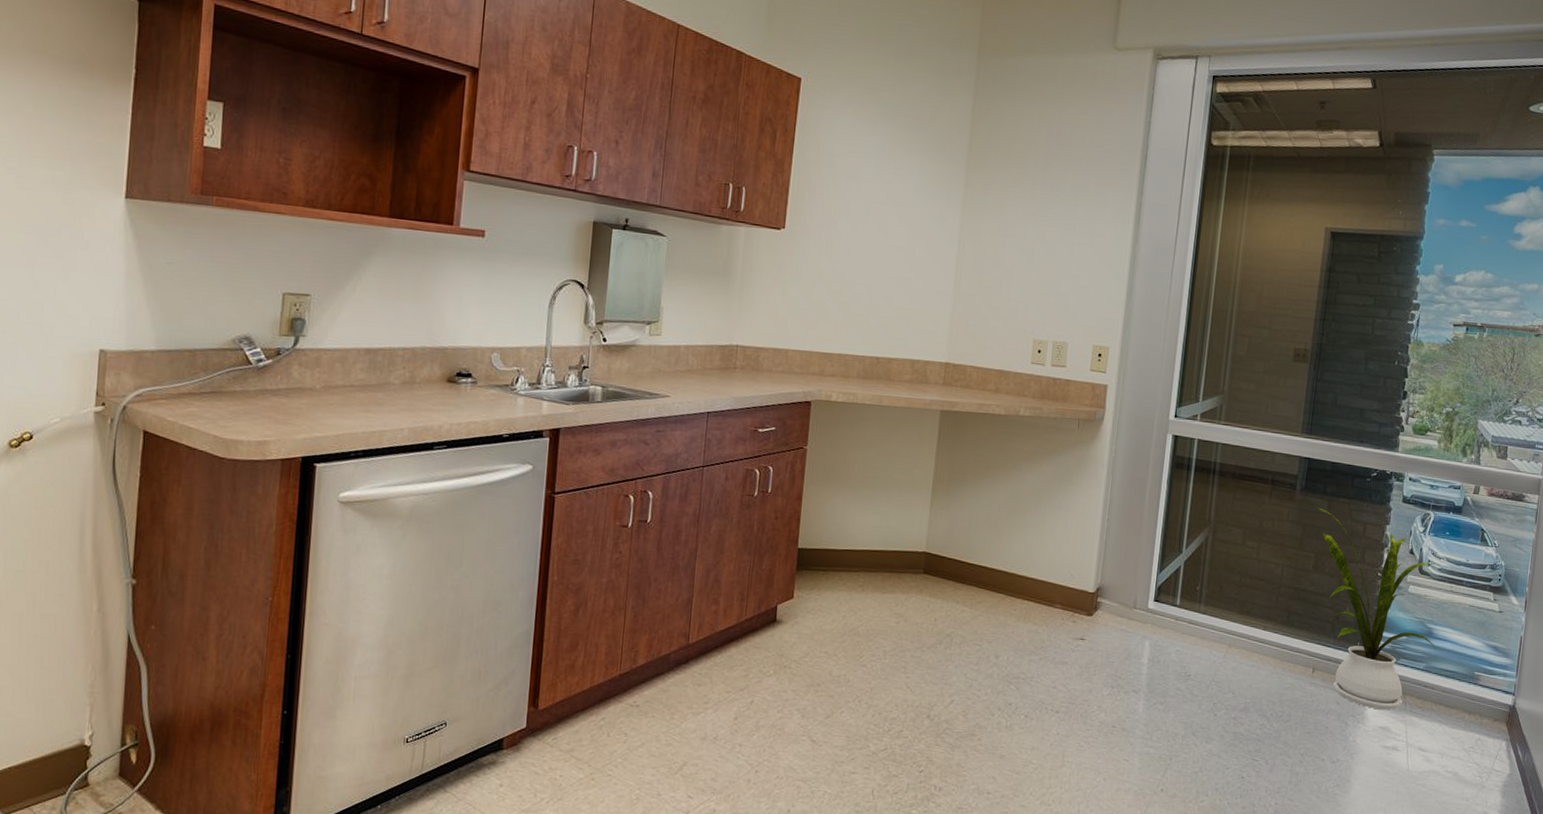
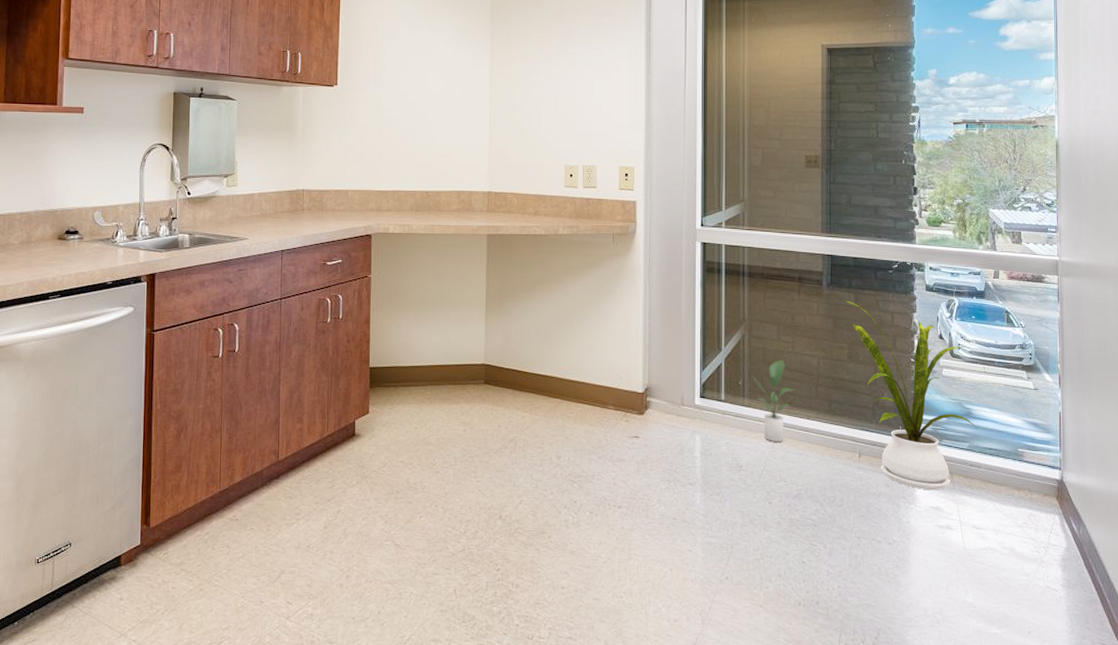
potted plant: none [1211,566,1255,653] -> present [753,360,795,443]

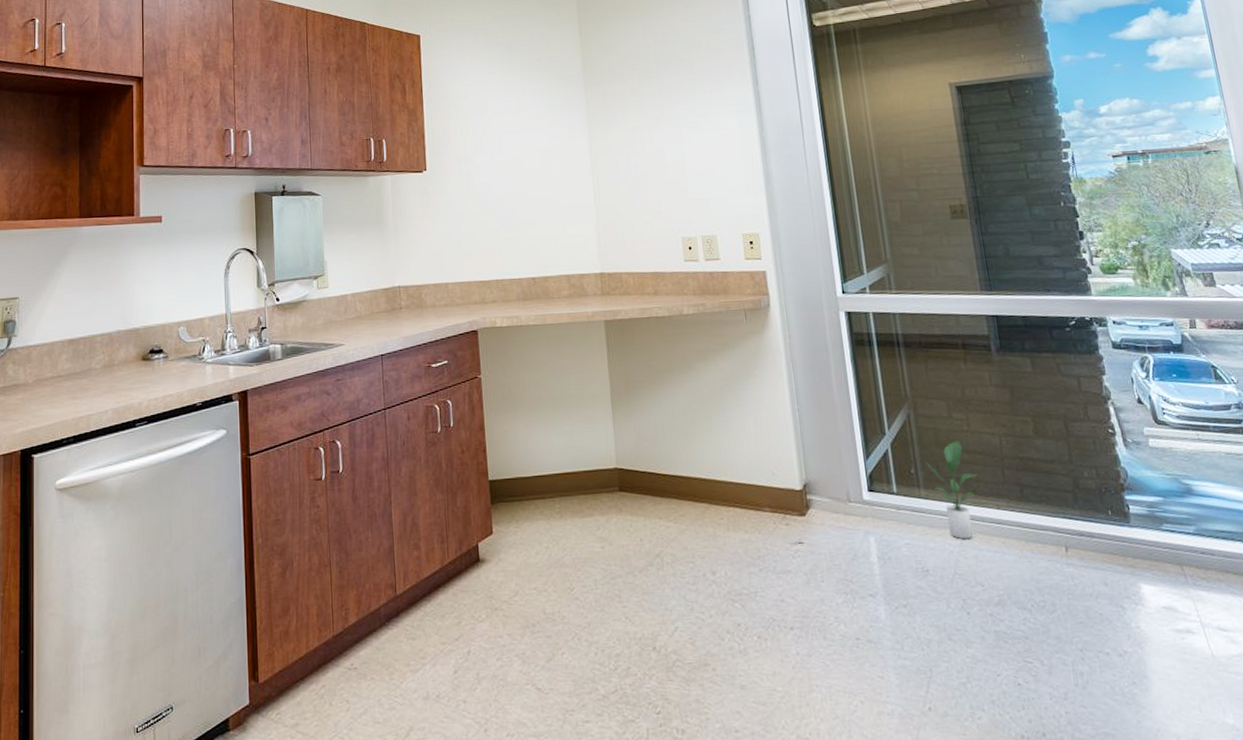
house plant: present [841,299,977,491] -> none [1015,365,1202,587]

